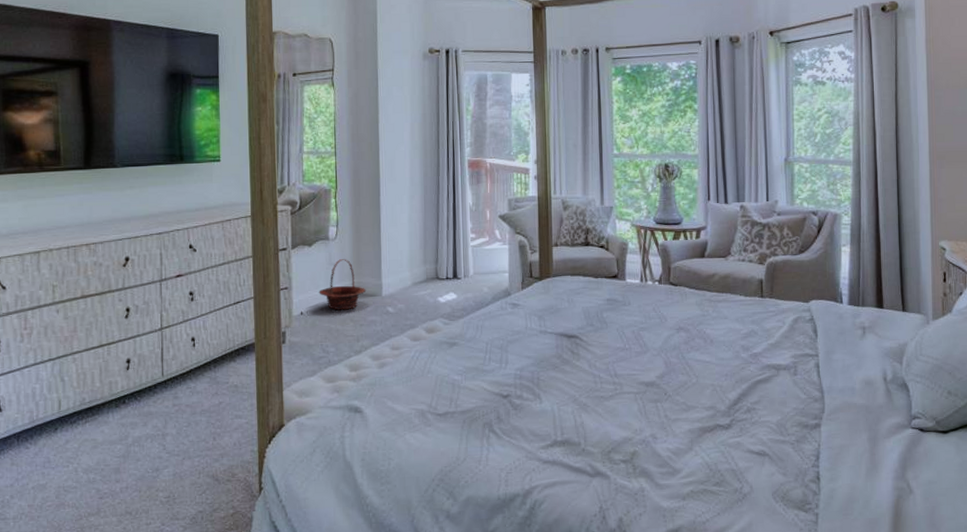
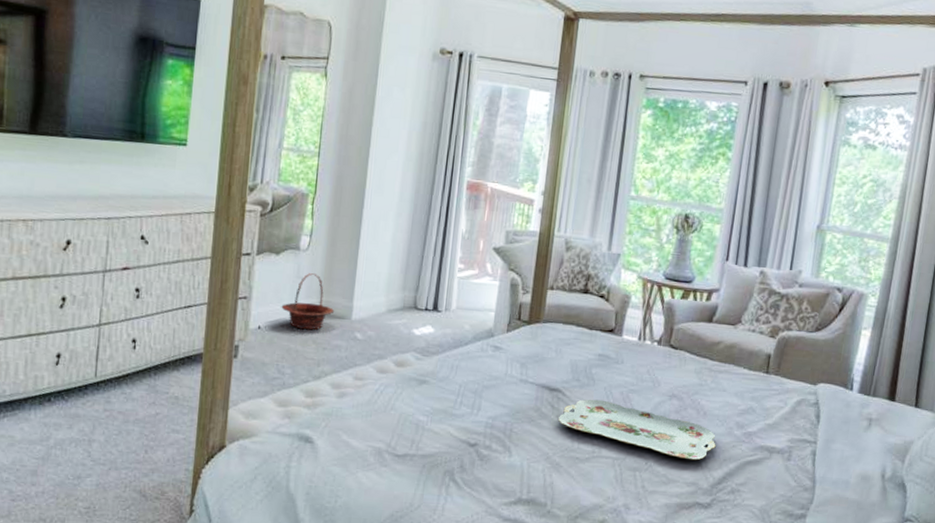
serving tray: none [580,340,726,386] -> present [558,399,716,461]

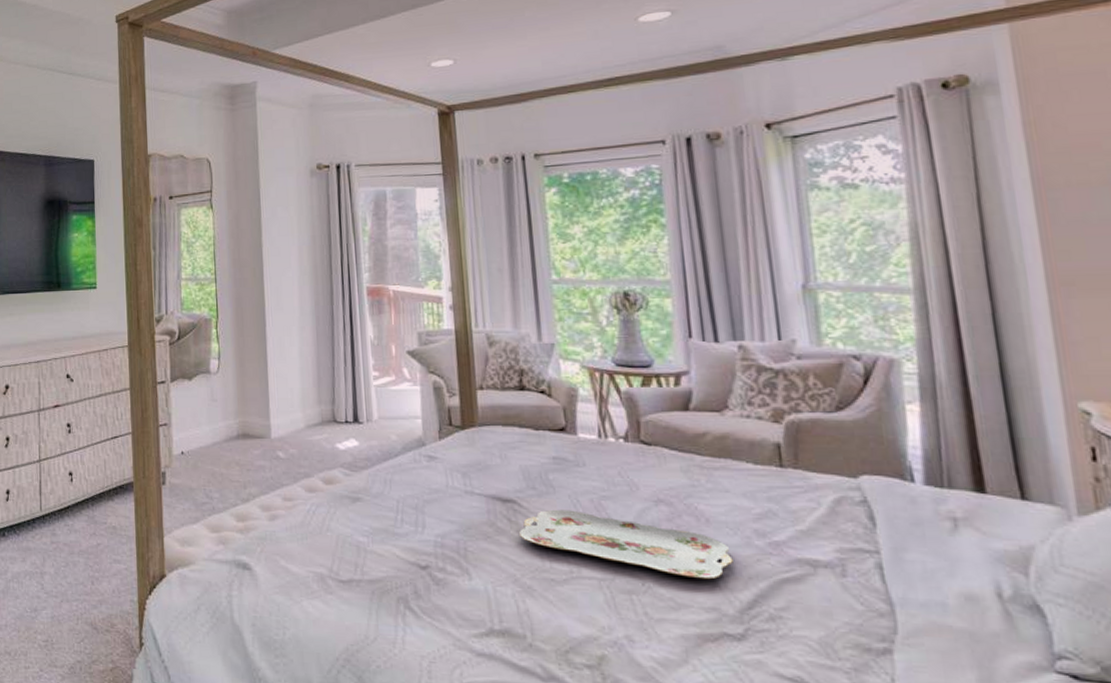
basket: present [281,273,335,330] -> none [200,395,253,452]

